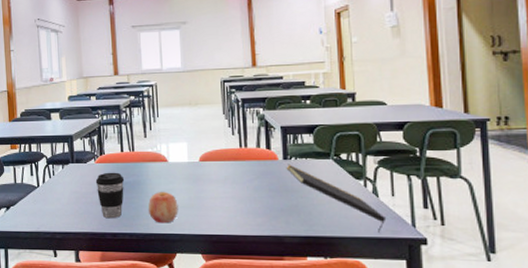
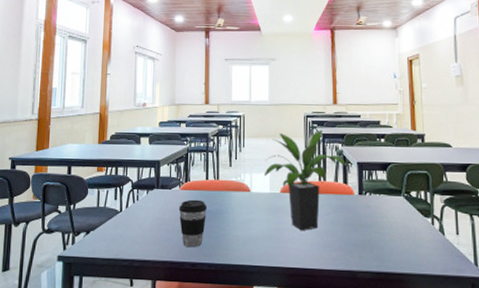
apple: present [148,192,178,224] -> none [229,222,258,254]
potted plant: none [181,94,269,198] -> present [264,129,347,230]
notepad: present [286,164,387,233] -> none [361,199,452,271]

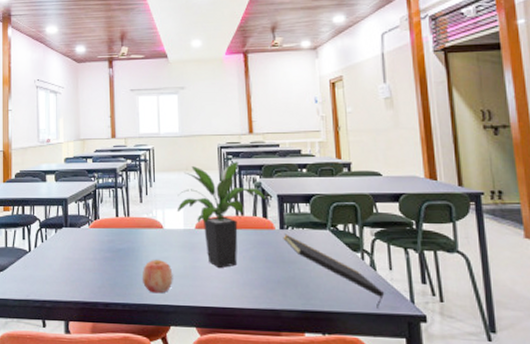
coffee cup: present [178,199,208,248] -> none [89,238,119,287]
apple: none [229,222,258,254] -> present [143,260,173,294]
notepad: none [361,199,452,271] -> present [283,233,385,308]

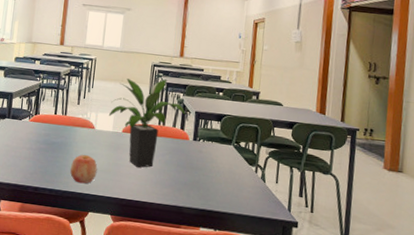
notepad: present [283,233,385,308] -> none [194,144,269,213]

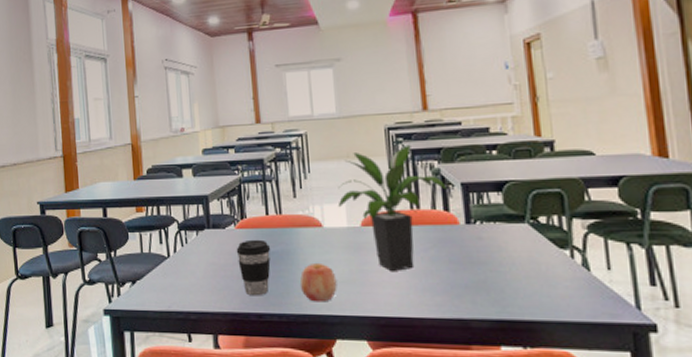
coffee cup: none [26,131,54,174] -> present [236,239,271,296]

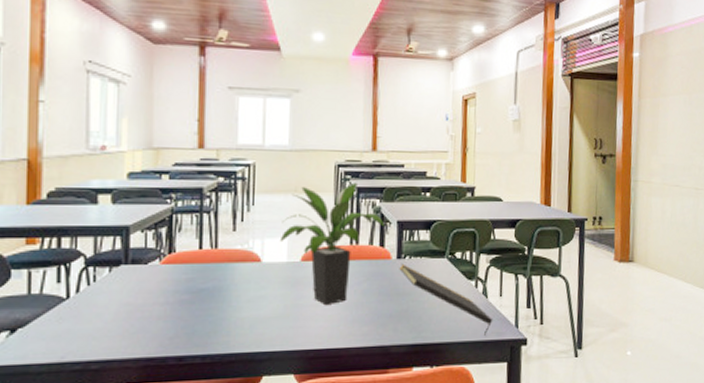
coffee cup: present [236,239,271,296] -> none [158,276,201,338]
apple: present [300,264,337,302] -> none [231,300,270,340]
notepad: none [470,229,602,316] -> present [399,263,493,336]

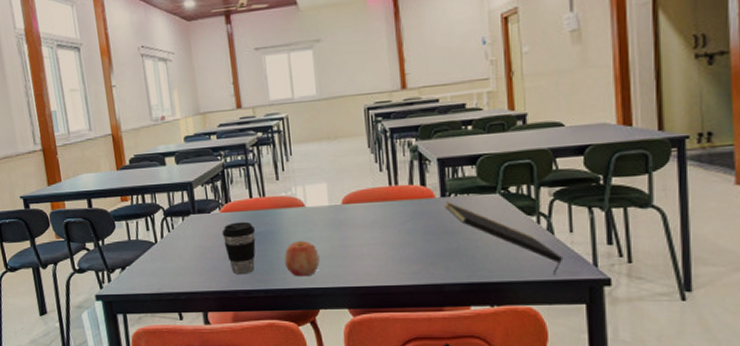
coffee cup: none [158,276,201,338] -> present [222,221,256,275]
apple: none [231,300,270,340] -> present [285,241,320,277]
potted plant: present [279,182,385,304] -> none [319,123,424,244]

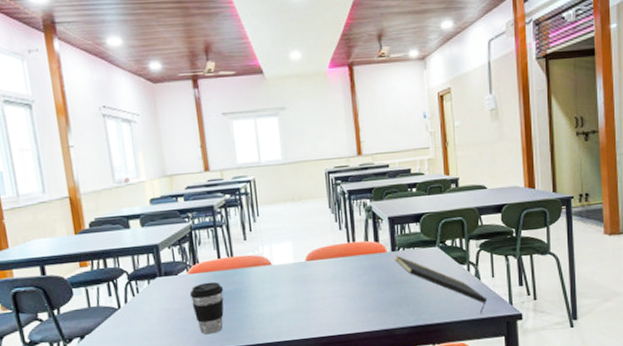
apple: present [285,241,320,277] -> none [252,297,286,332]

